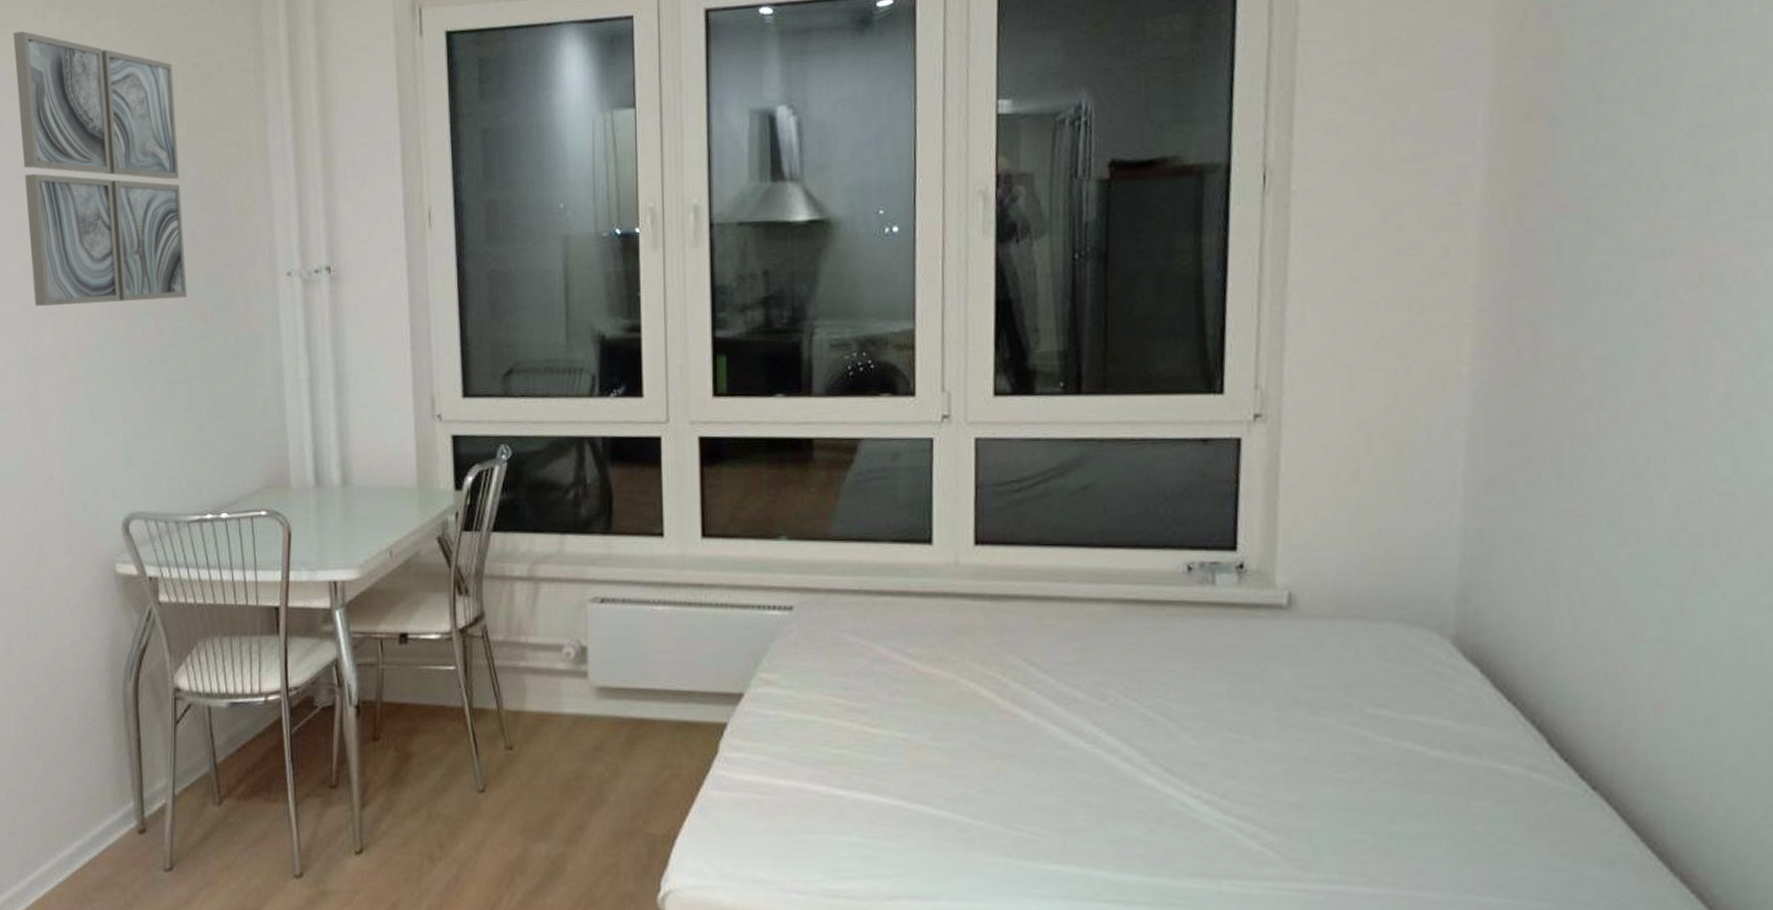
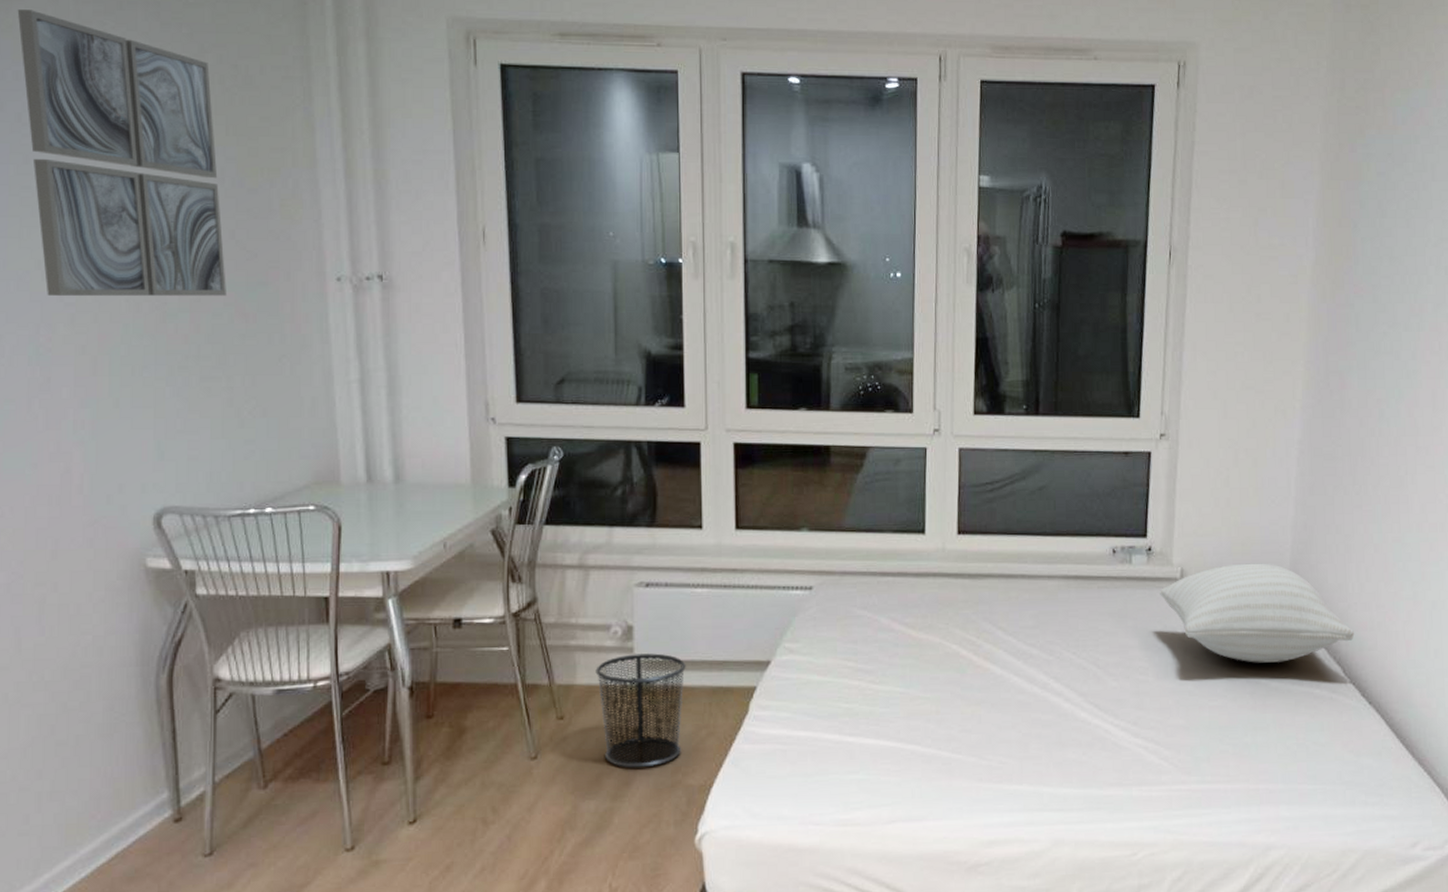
waste bin: none [546,679,646,810] -> present [595,653,686,768]
pillow: none [1257,587,1566,724] -> present [1160,563,1355,663]

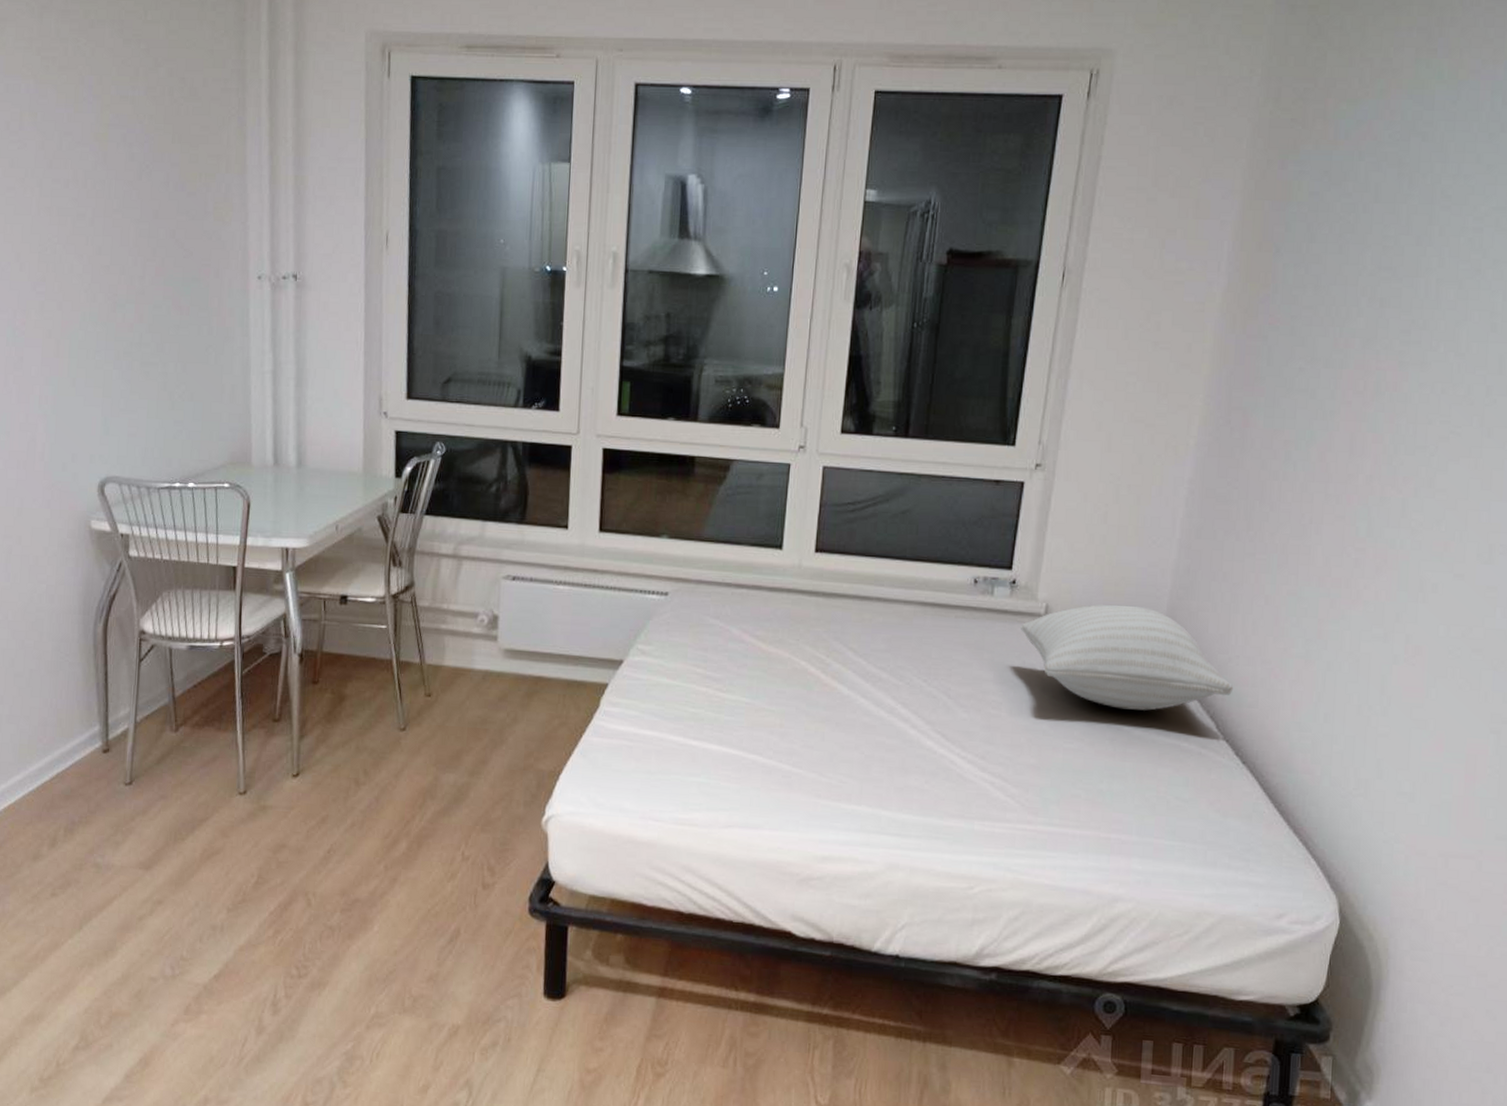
wall art: present [17,9,226,296] -> none [10,28,166,290]
waste bin: present [595,653,686,768] -> none [462,642,544,749]

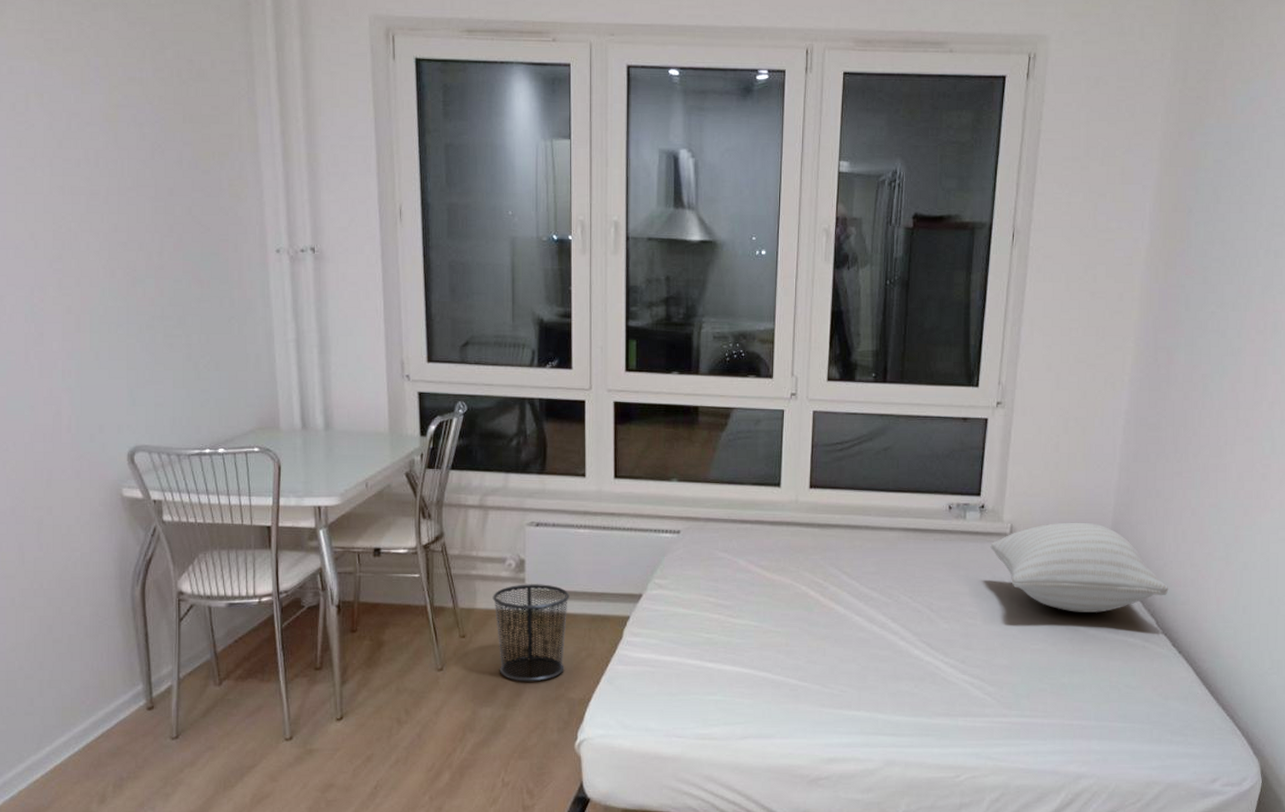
waste bin: none [462,642,544,749] -> present [492,584,569,682]

